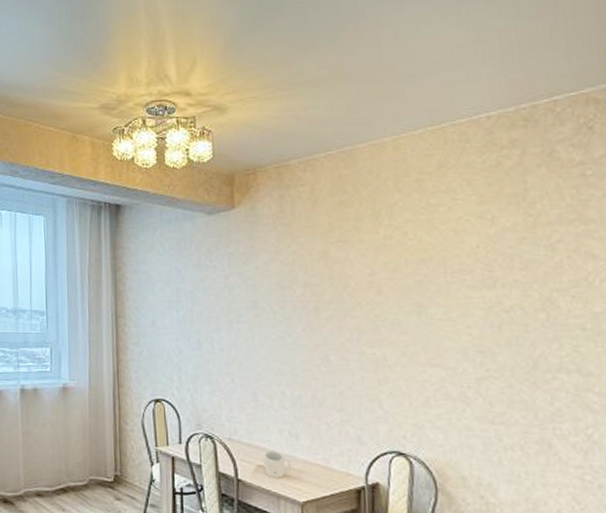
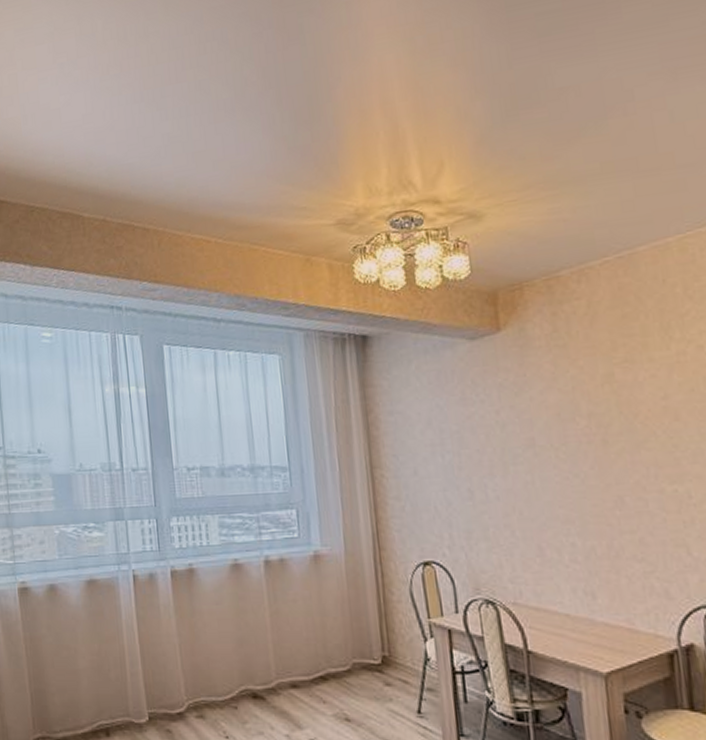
mug: present [263,450,292,480] -> none [555,614,590,648]

